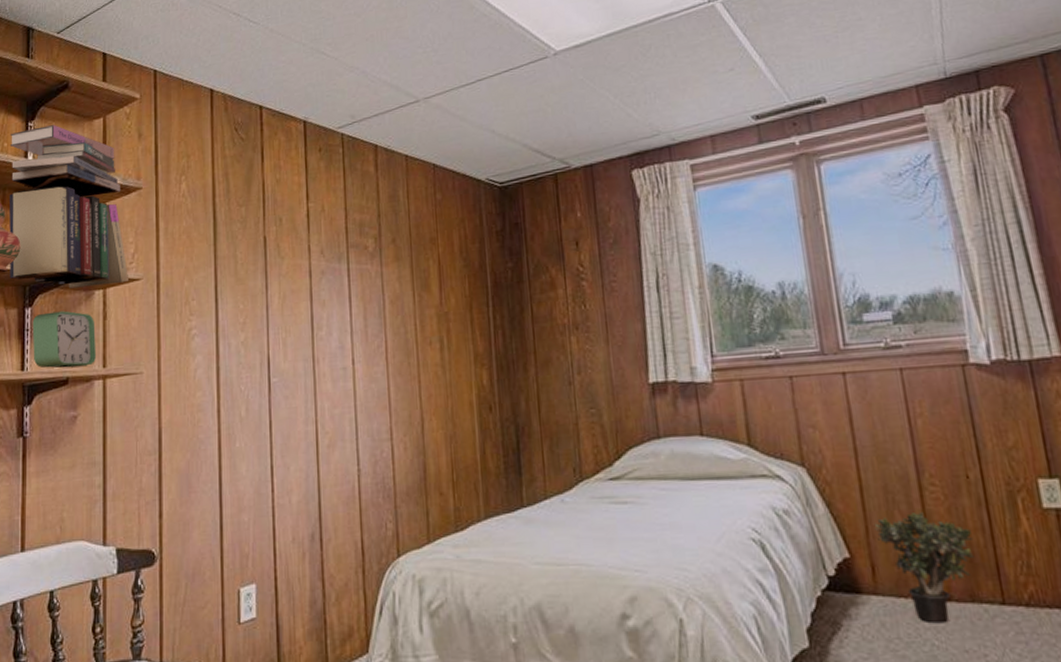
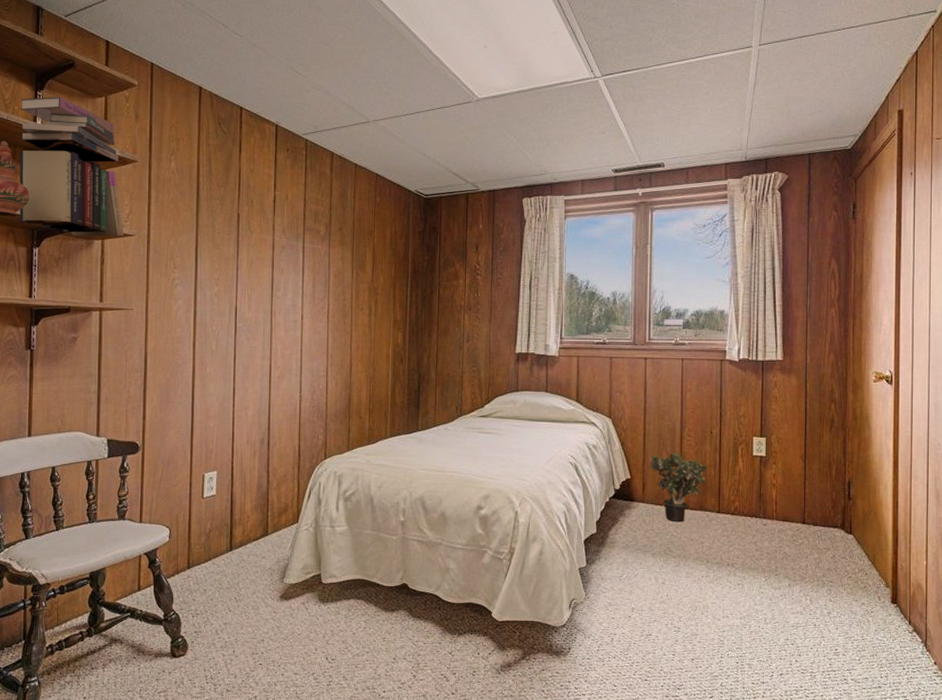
alarm clock: present [32,311,96,369] -> none [39,253,94,300]

